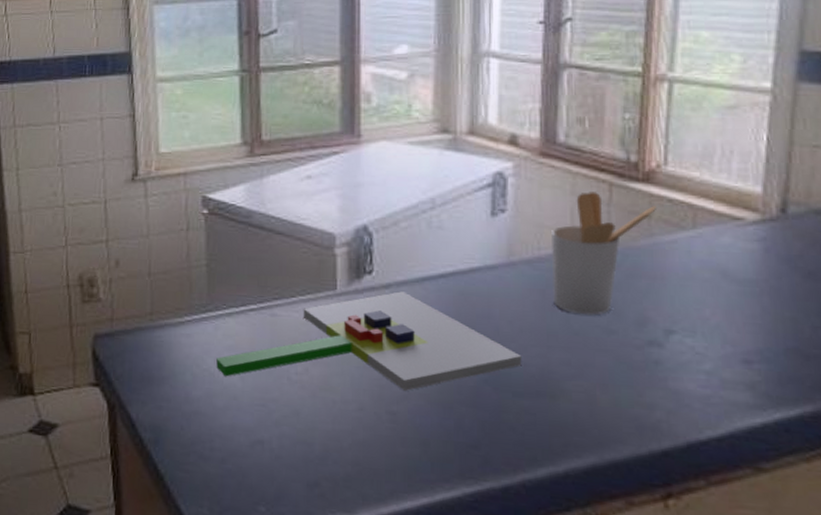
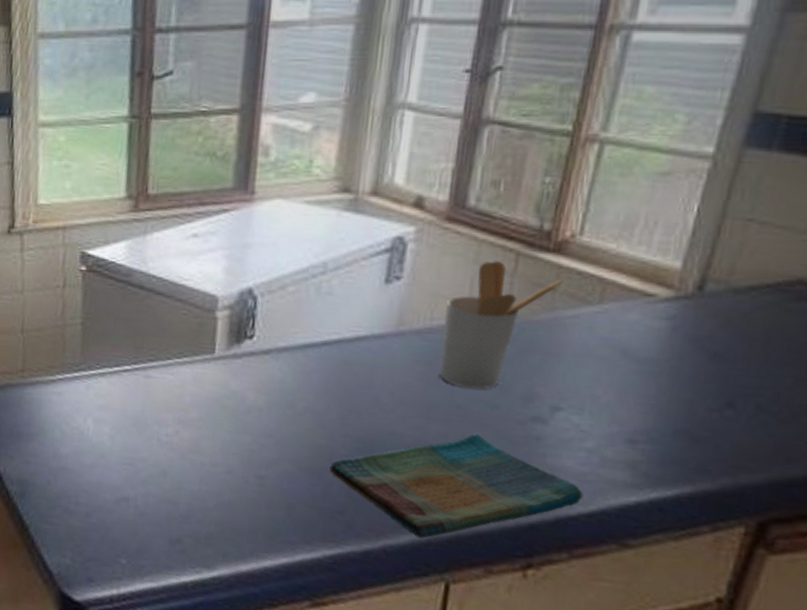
chopping board: present [216,291,522,391] -> none [86,357,399,456]
dish towel: none [459,360,710,471] -> present [329,433,583,538]

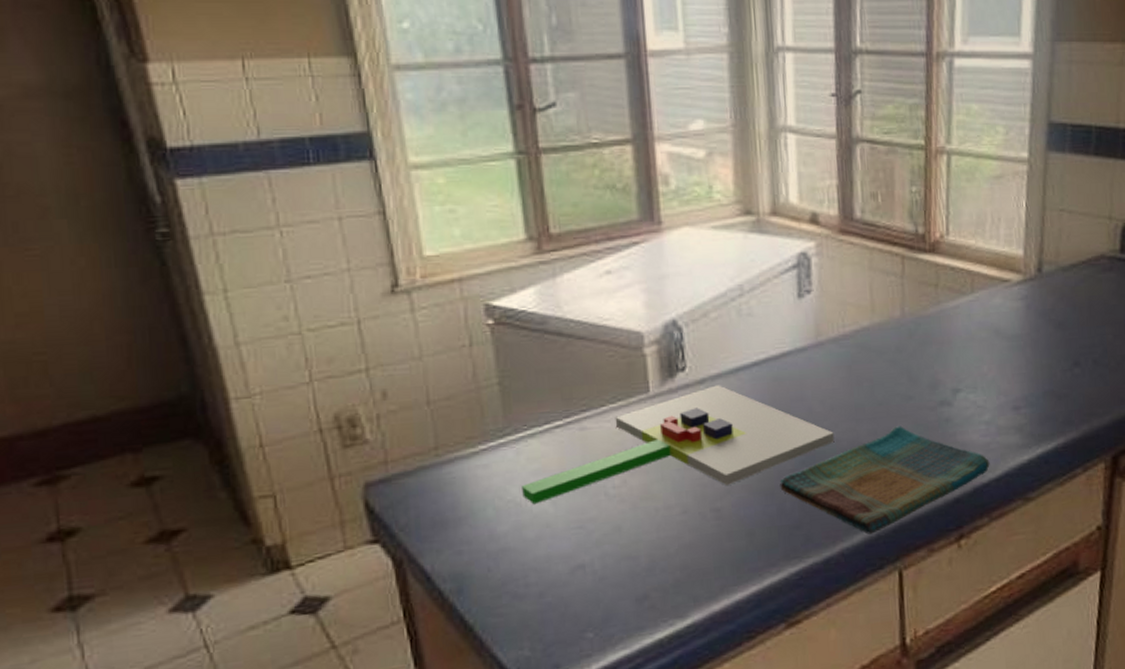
chopping board: none [86,357,399,456] -> present [522,385,835,505]
utensil holder: present [439,261,563,389] -> none [854,265,942,386]

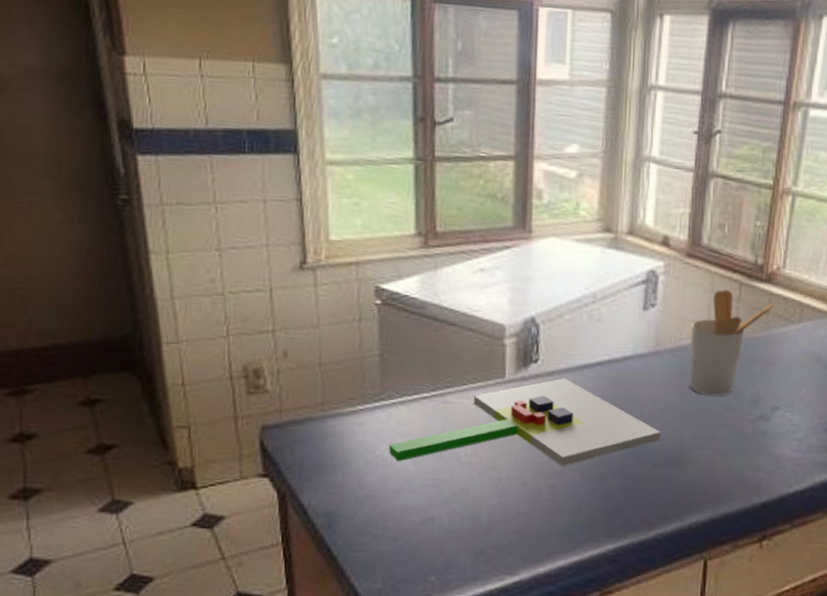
dish towel: present [780,426,990,535] -> none [608,433,798,525]
utensil holder: none [854,265,942,386] -> present [689,290,774,396]

